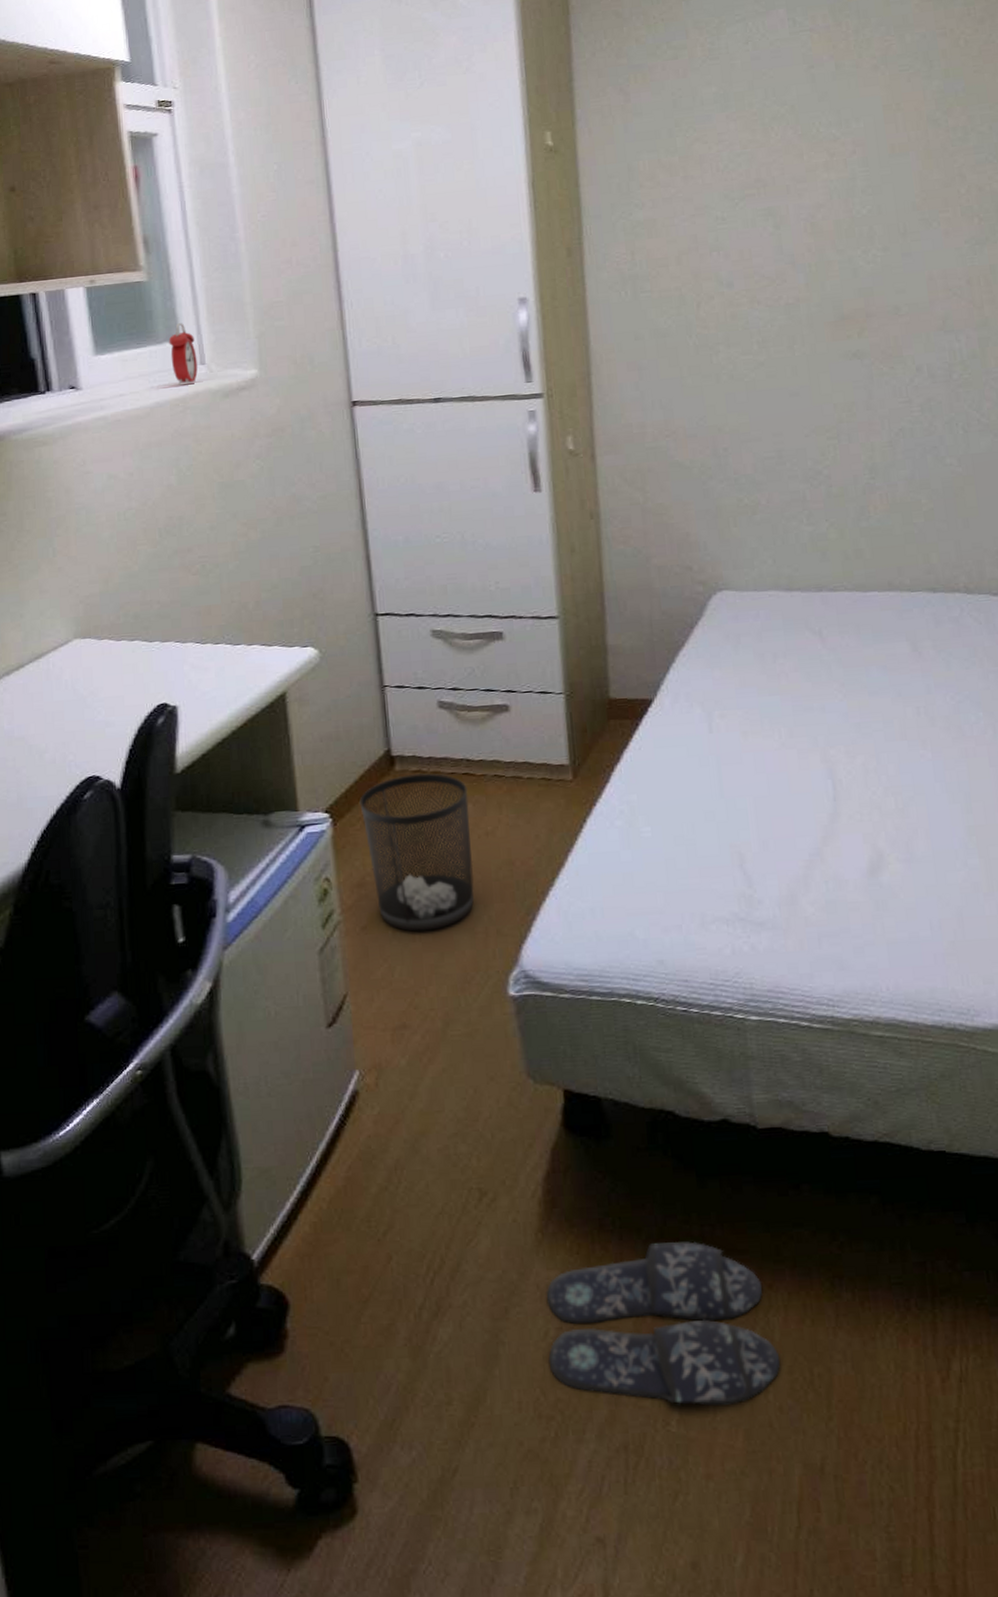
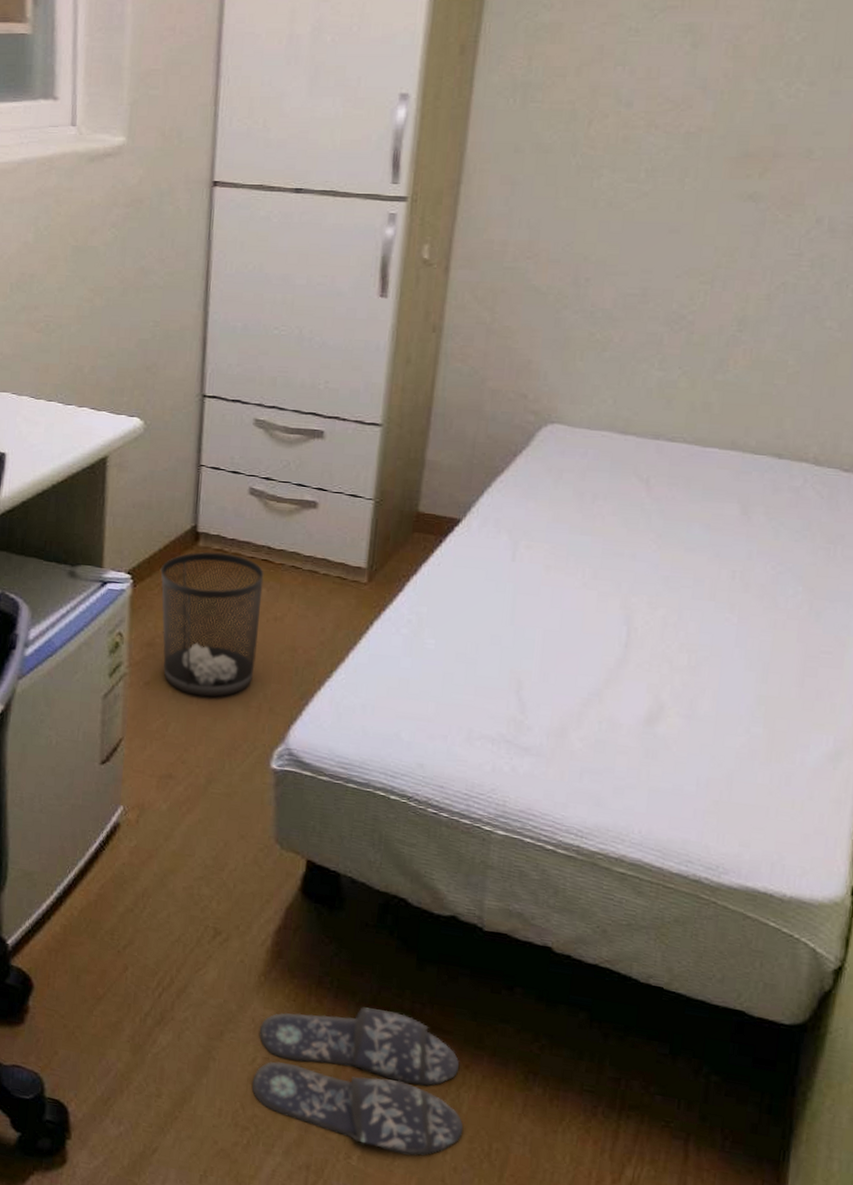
alarm clock: present [168,323,198,385] -> none [43,81,69,145]

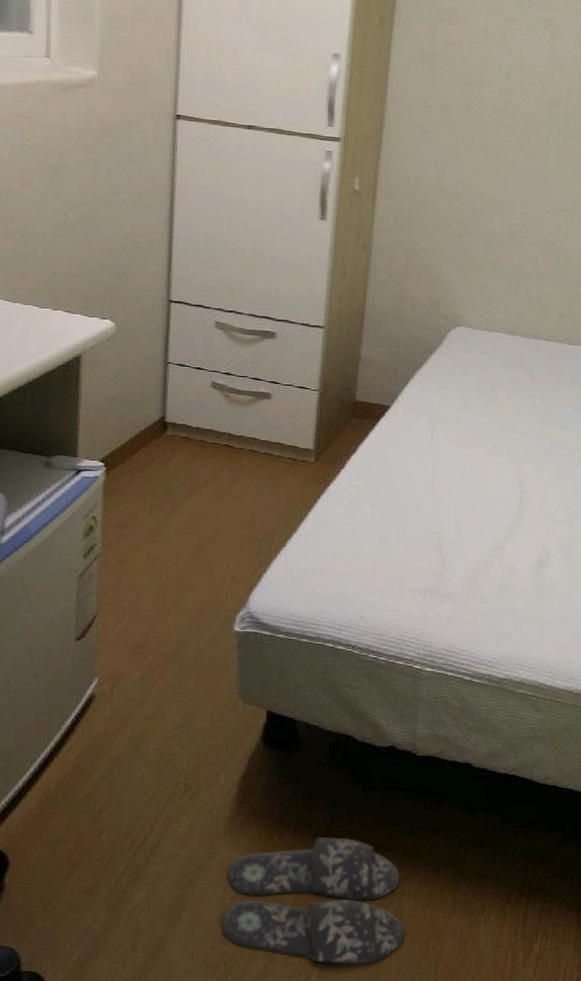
waste bin: present [160,552,264,697] -> none [132,439,226,571]

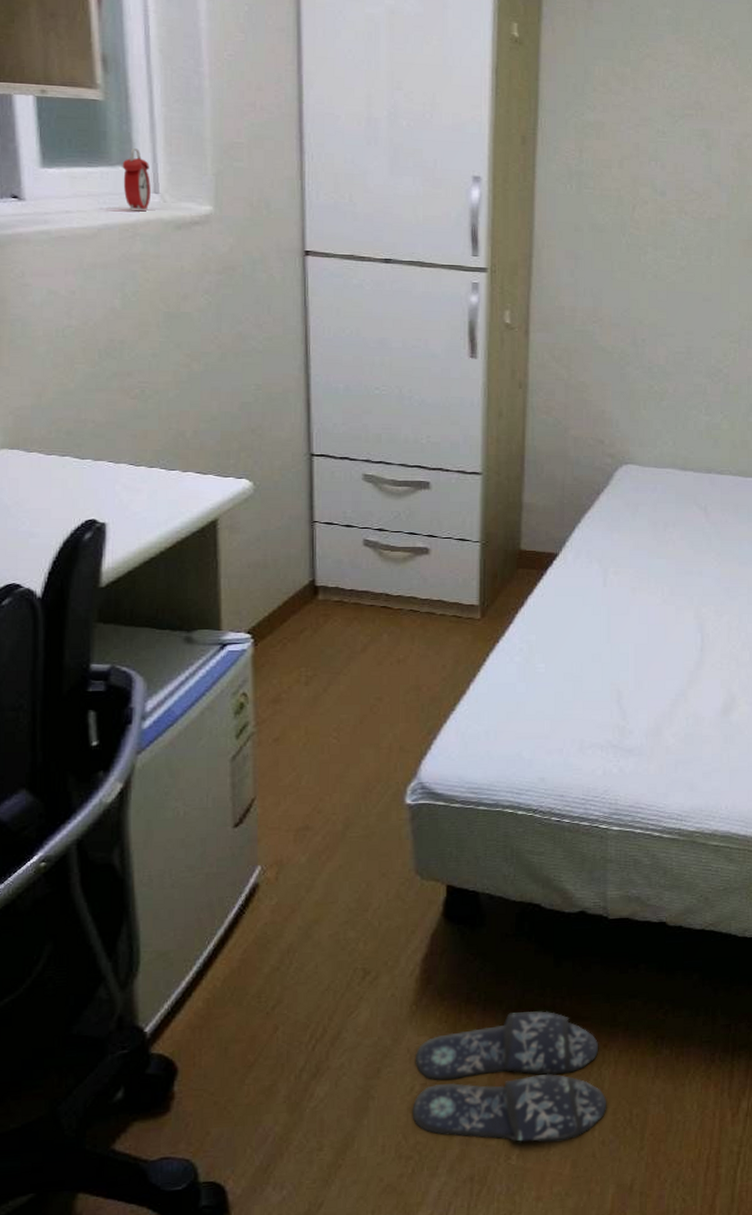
alarm clock: none [19,17,44,73] -> present [122,148,151,211]

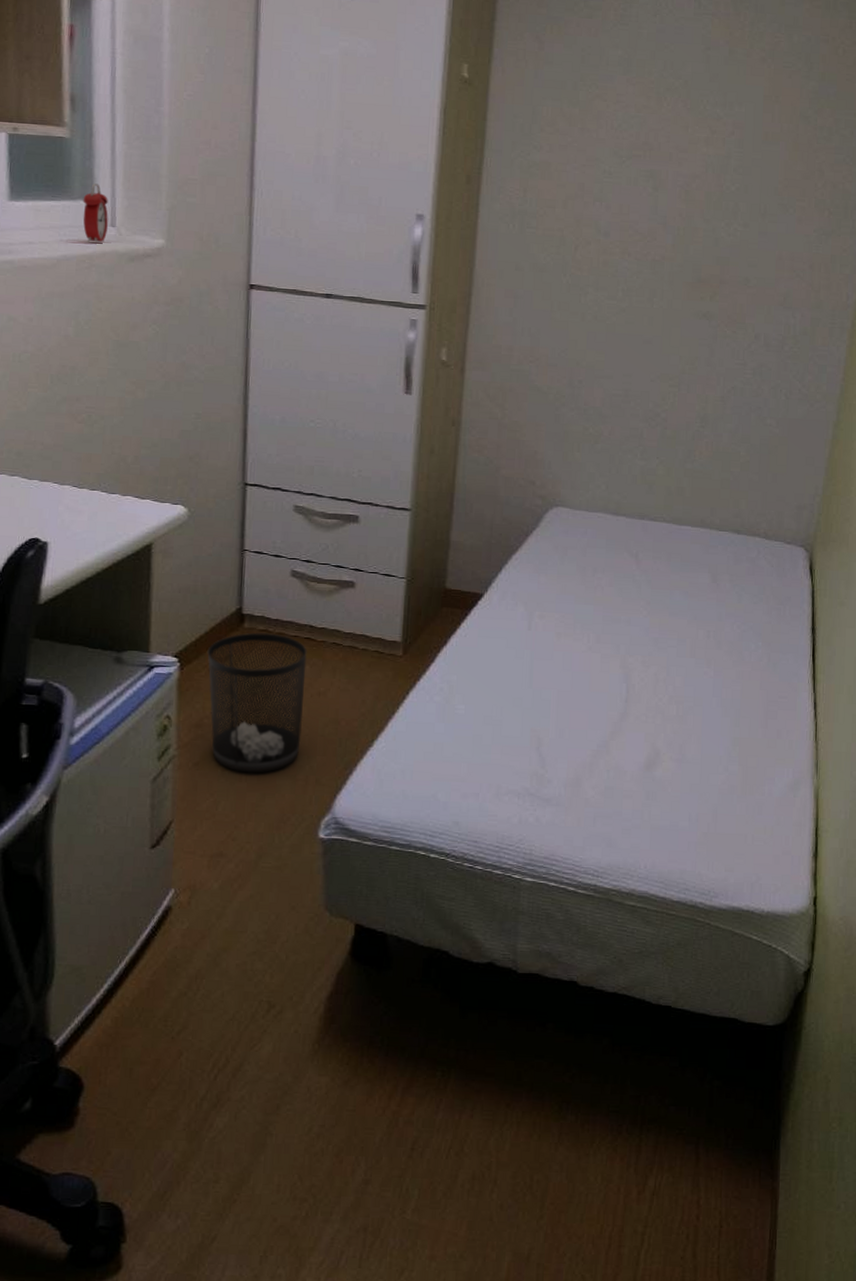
waste bin: none [281,604,384,746] -> present [207,632,307,774]
slippers: present [412,1011,607,1142] -> none [308,1061,507,1200]

